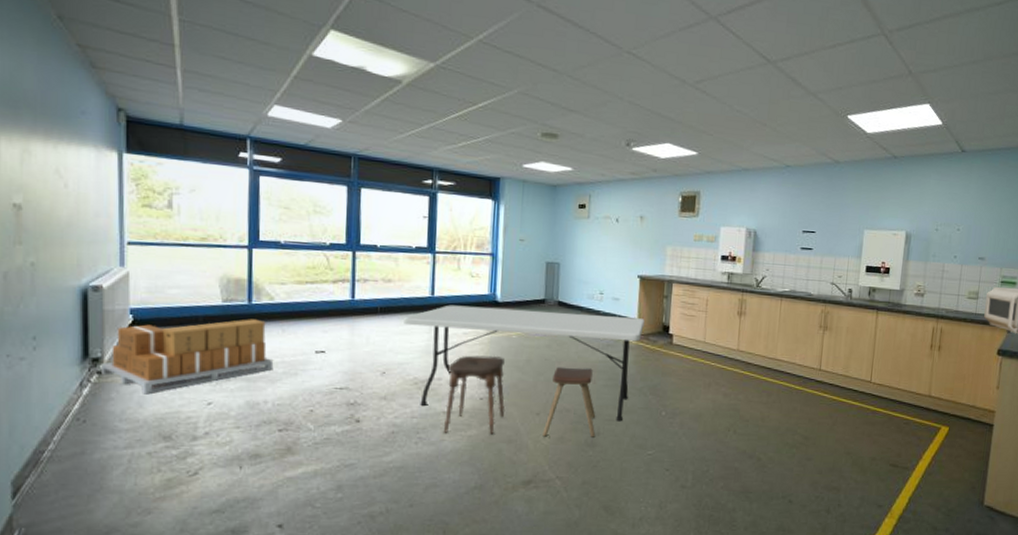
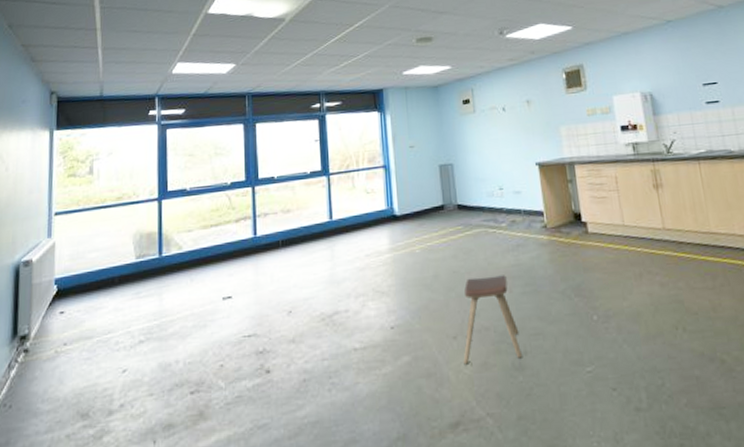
cardboard boxes: present [102,319,274,395] -> none [28,272,184,369]
folding table: present [404,305,645,422] -> none [305,209,554,344]
stool: present [443,355,506,435] -> none [354,275,420,376]

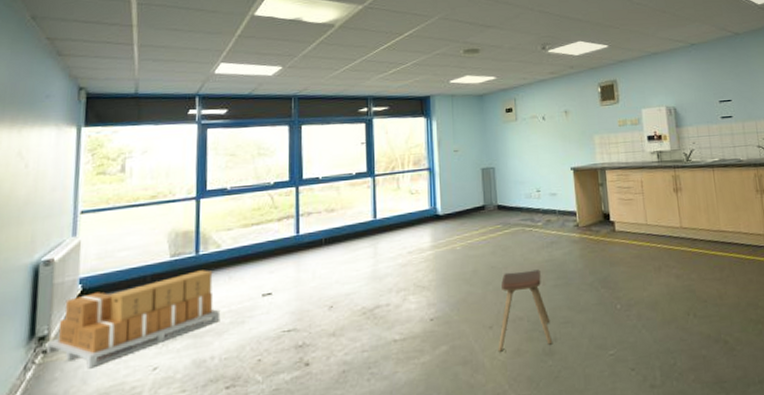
cardboard boxes: none [28,272,184,369] -> present [47,270,221,369]

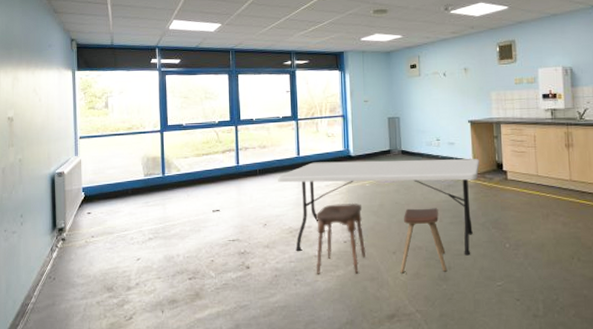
cardboard boxes: present [47,270,221,369] -> none [65,188,183,255]
folding table: none [349,210,585,337] -> present [278,159,480,256]
stool: none [395,270,457,365] -> present [315,202,366,276]

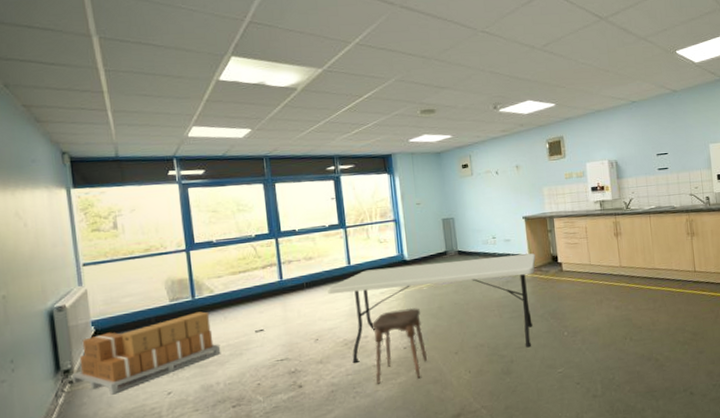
cardboard boxes: none [65,188,183,255] -> present [72,311,221,395]
music stool: present [400,208,446,273] -> none [463,304,509,373]

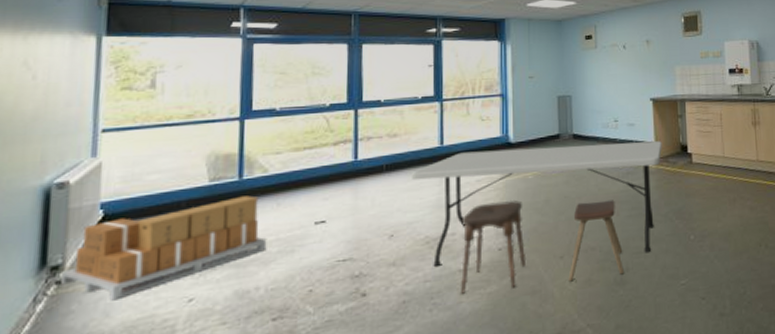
music stool: none [463,304,509,373] -> present [568,200,624,282]

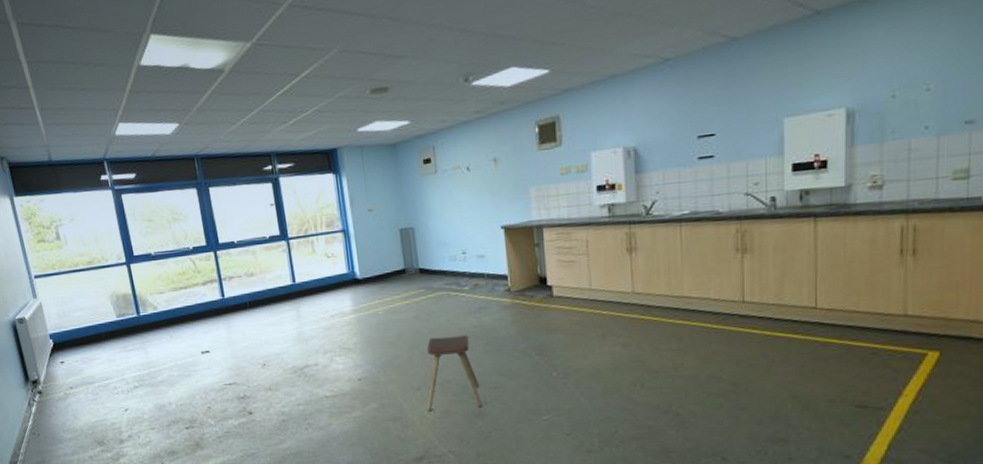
cardboard boxes: present [61,195,267,301] -> none [40,329,170,407]
folding table: present [412,141,662,266] -> none [272,273,518,392]
stool: present [460,199,527,295] -> none [321,334,385,418]

